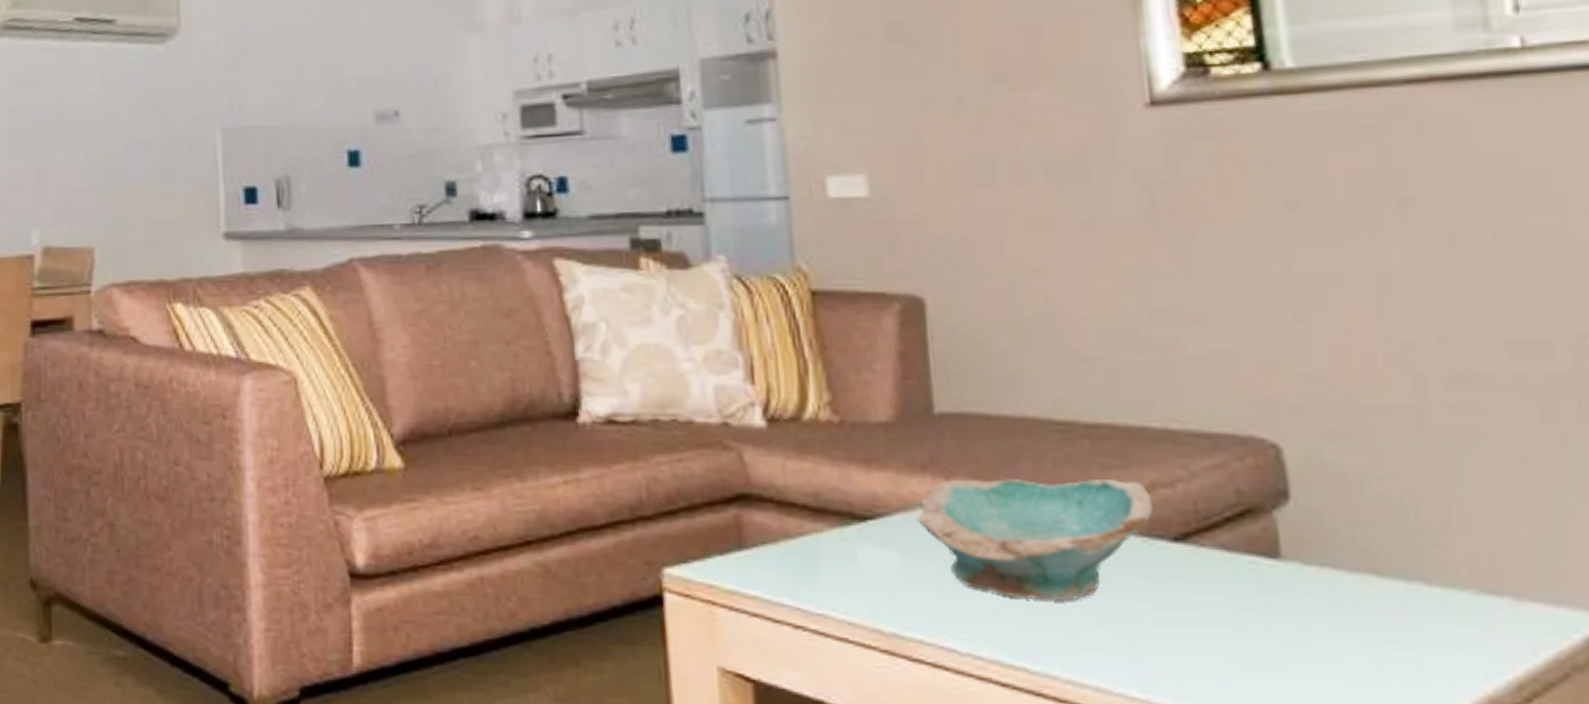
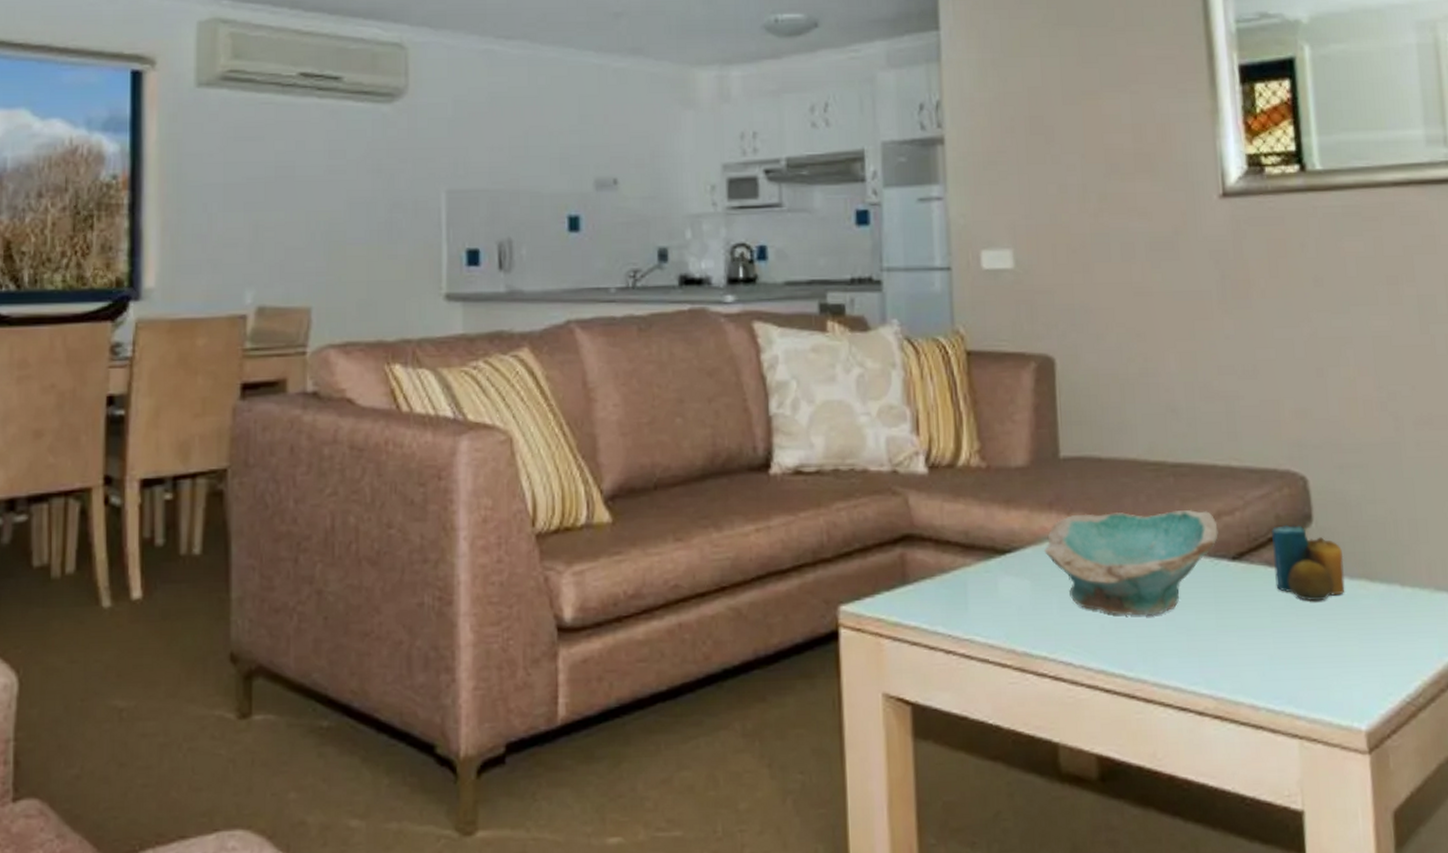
candle: none [1230,501,1341,598] -> present [1272,524,1345,602]

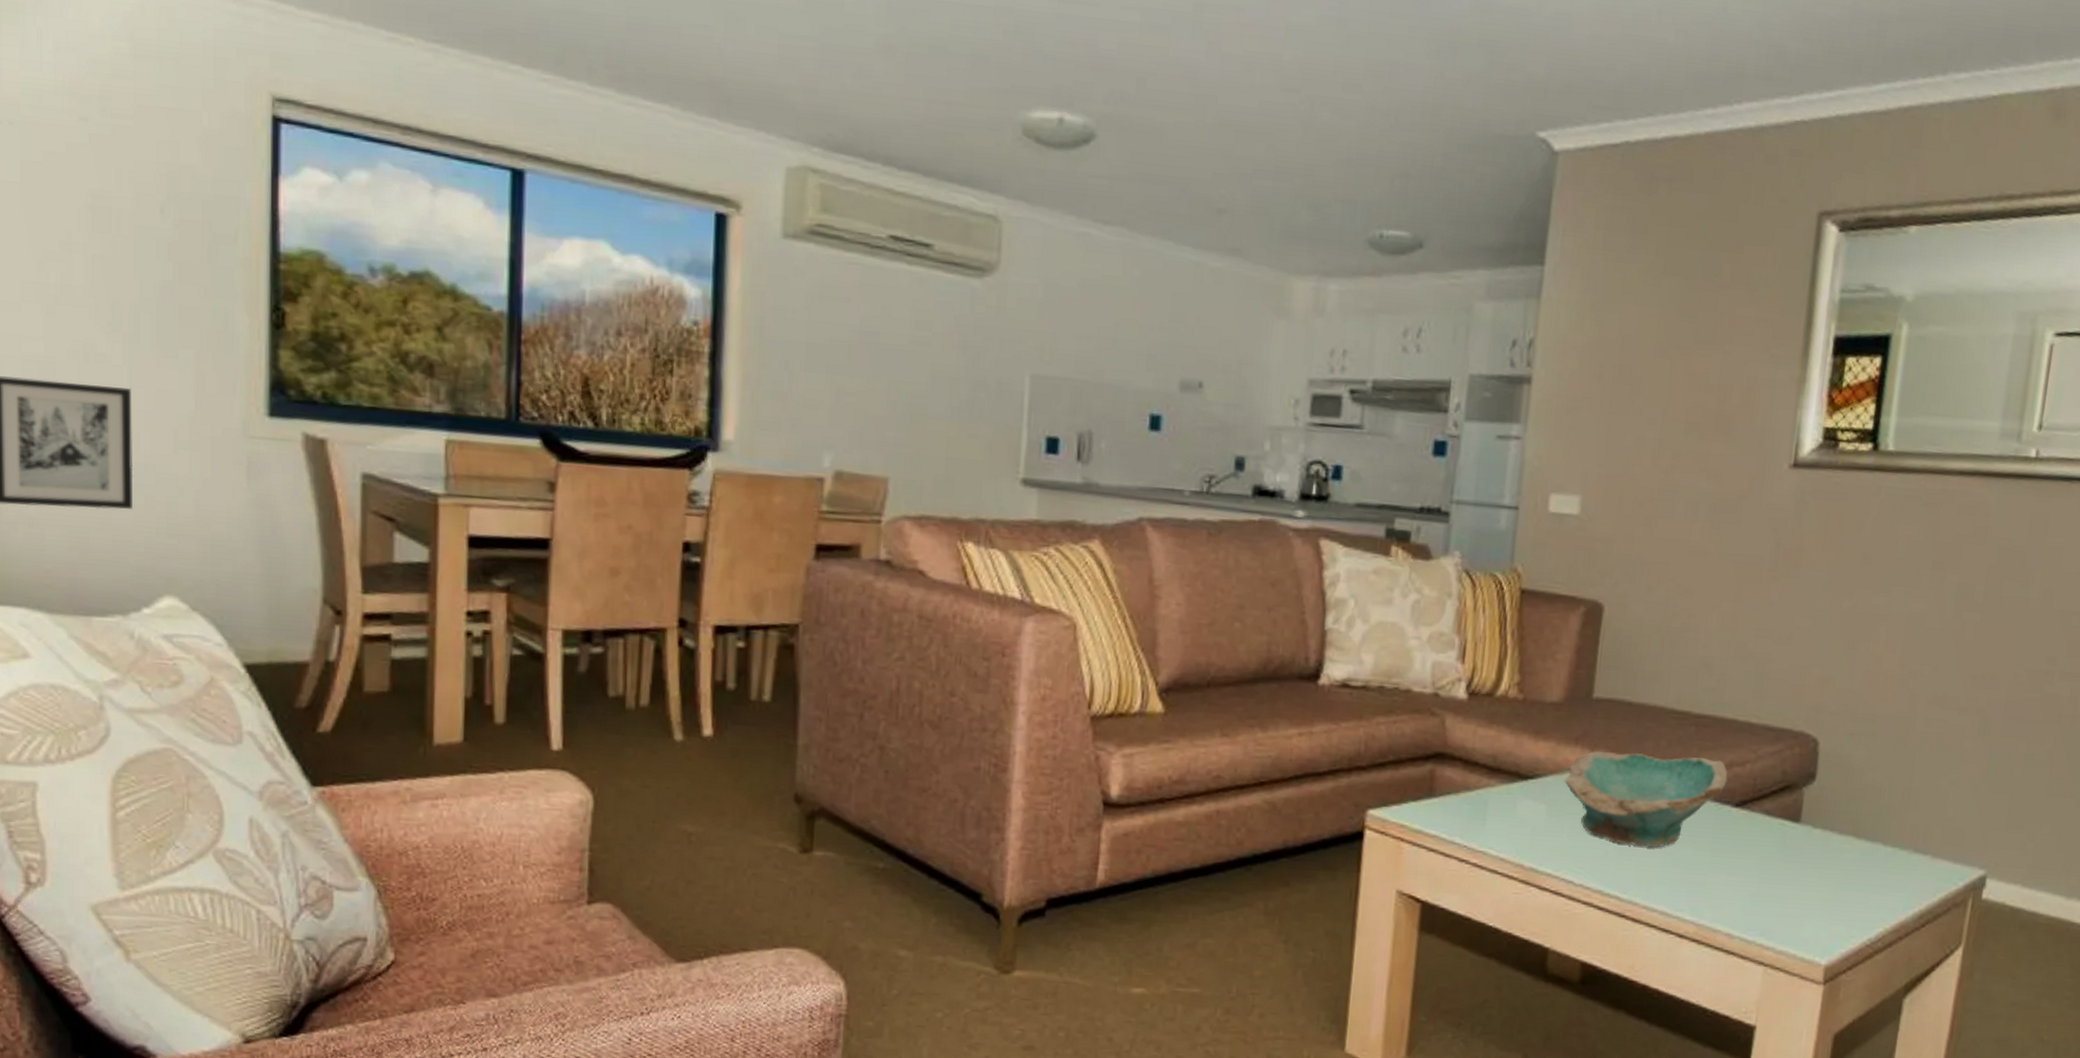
candle: present [1272,524,1345,602] -> none [1770,780,1837,851]

